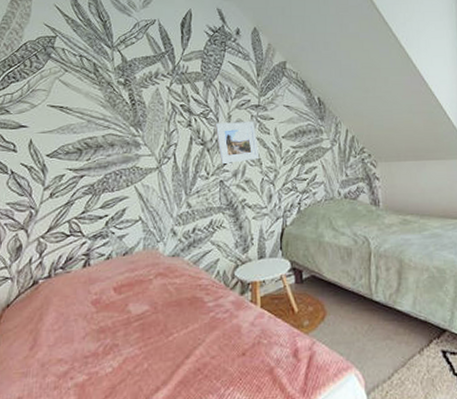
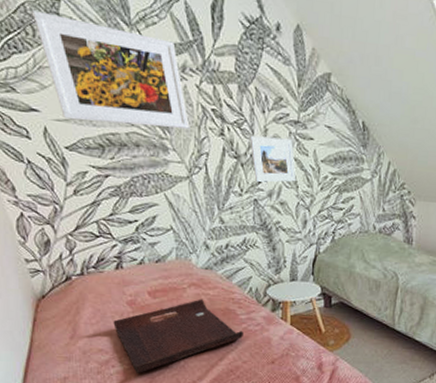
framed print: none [32,47,161,131] -> present [32,10,190,129]
serving tray: none [76,289,211,384] -> present [113,299,243,373]

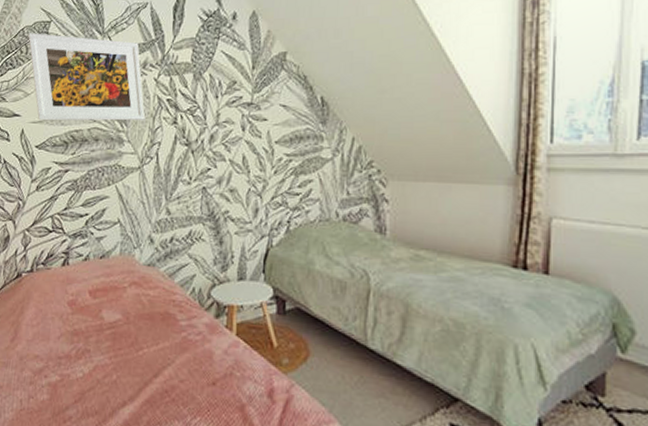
serving tray: present [113,299,243,373] -> none [52,300,182,387]
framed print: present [250,135,297,183] -> none [201,121,248,169]

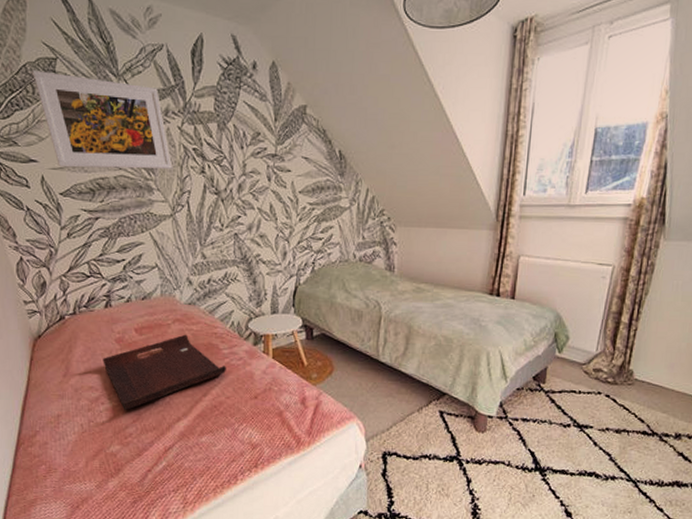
serving tray: none [52,300,182,387] -> present [103,334,226,410]

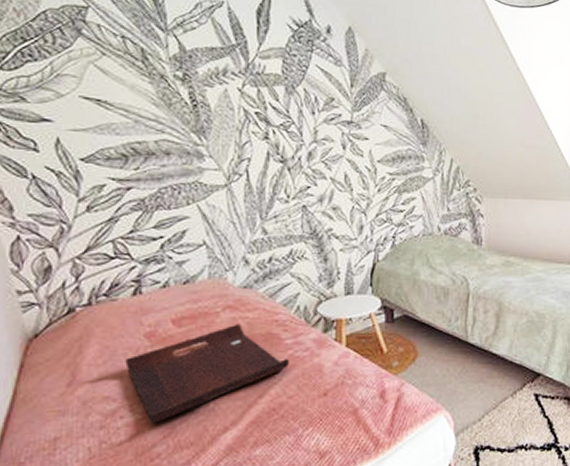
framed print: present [32,70,173,169] -> none [54,18,230,134]

